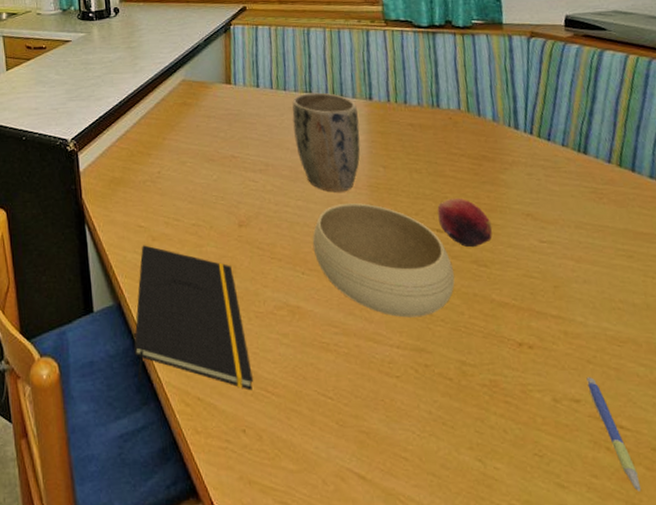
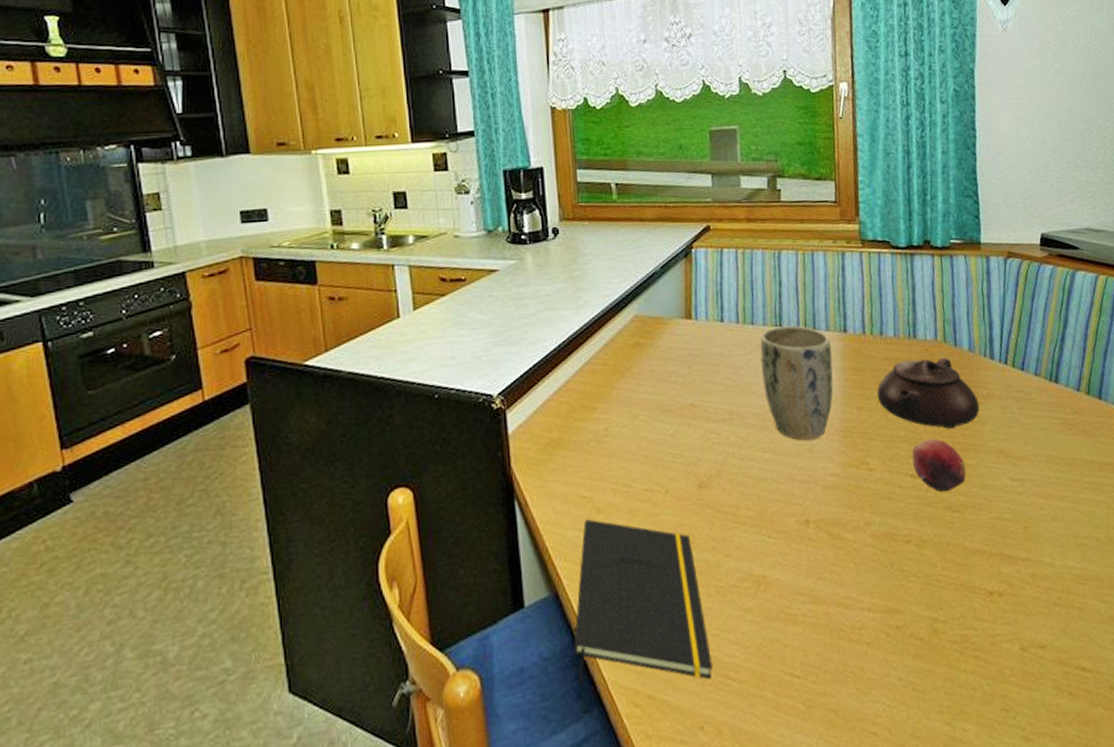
bowl: present [312,203,455,318] -> none [780,451,928,577]
teapot: none [402,126,505,190] -> present [876,358,980,429]
pen: present [586,377,642,492] -> none [1052,620,1100,734]

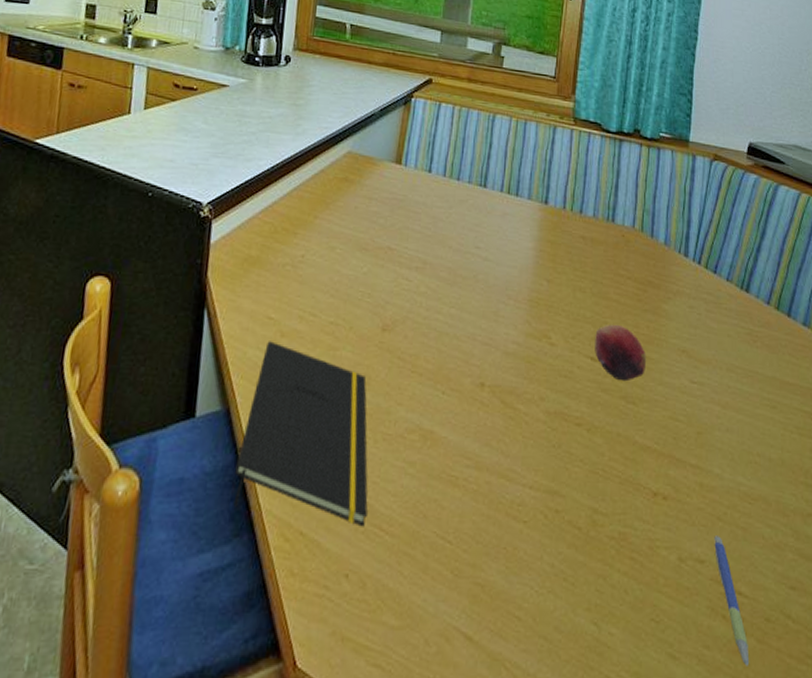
plant pot: present [760,325,834,440] -> none [460,186,531,304]
teapot: present [876,358,980,429] -> none [568,242,668,318]
pen: none [1052,620,1100,734] -> present [714,536,750,666]

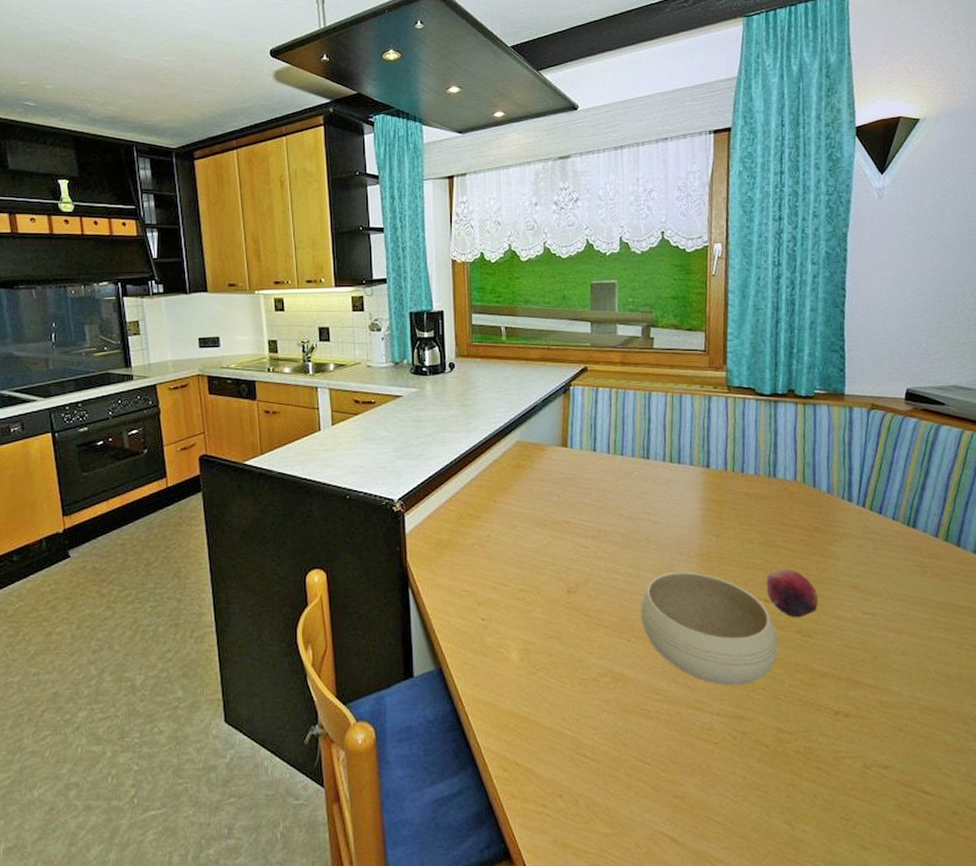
notepad: present [233,341,368,527] -> none [453,610,572,756]
bowl: none [458,317,602,455] -> present [640,572,779,686]
pen: present [714,536,750,666] -> none [896,745,939,853]

